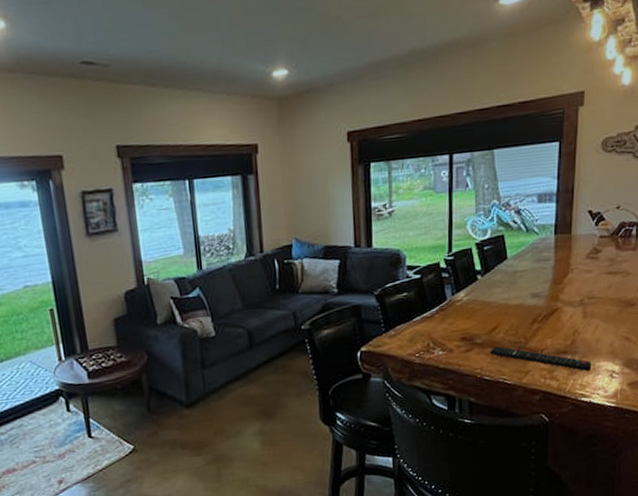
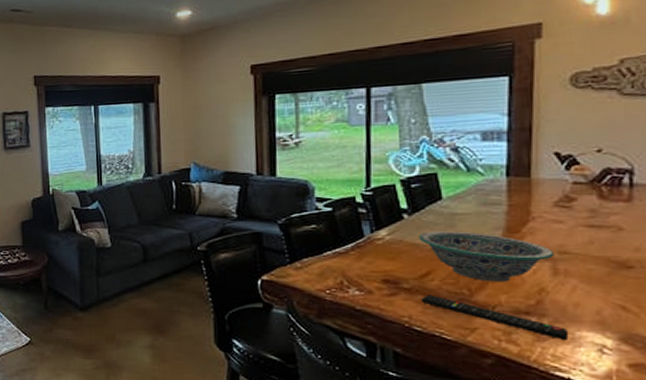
decorative bowl: none [488,286,584,330] -> present [418,231,554,282]

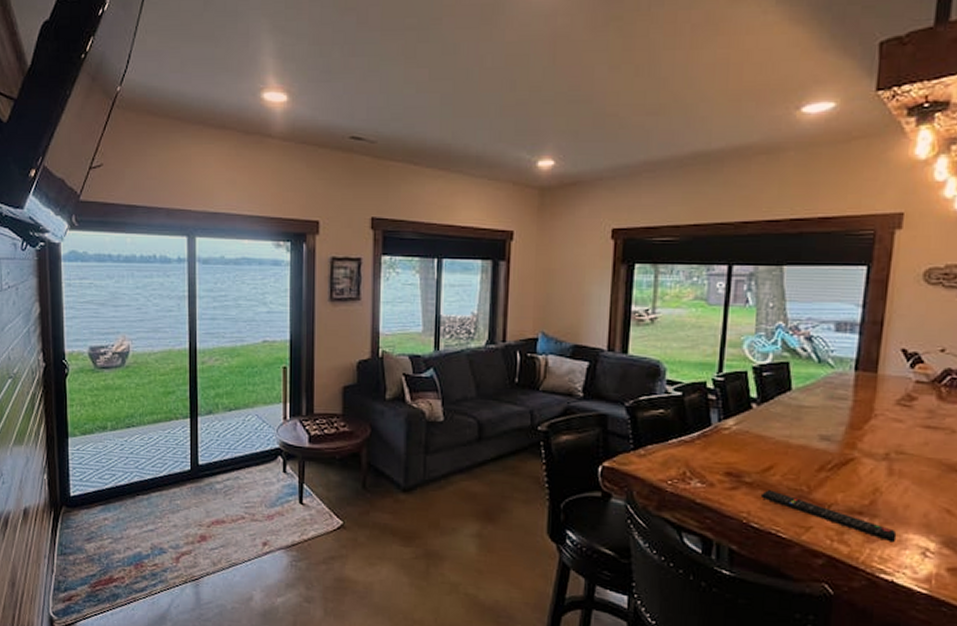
decorative bowl: present [418,231,554,282] -> none [764,423,891,480]

